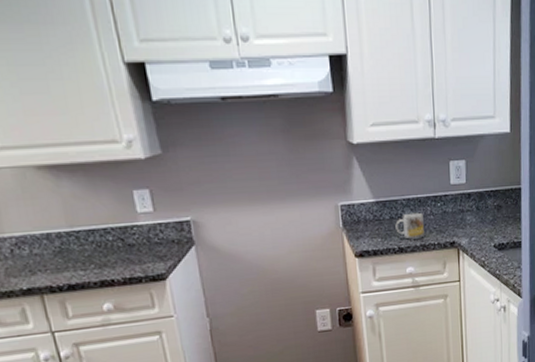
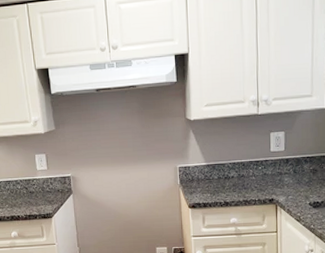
mug: present [395,212,424,239] -> none [222,174,247,196]

